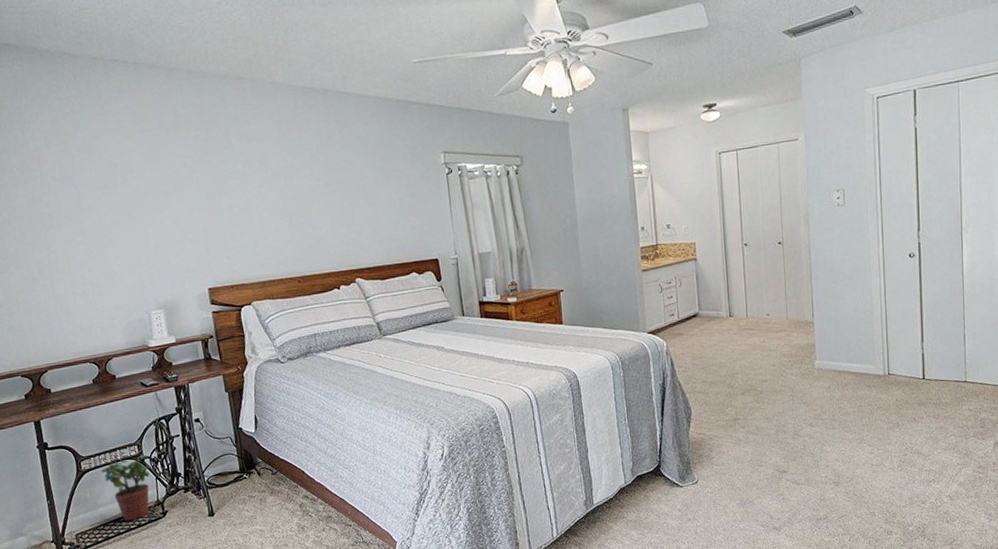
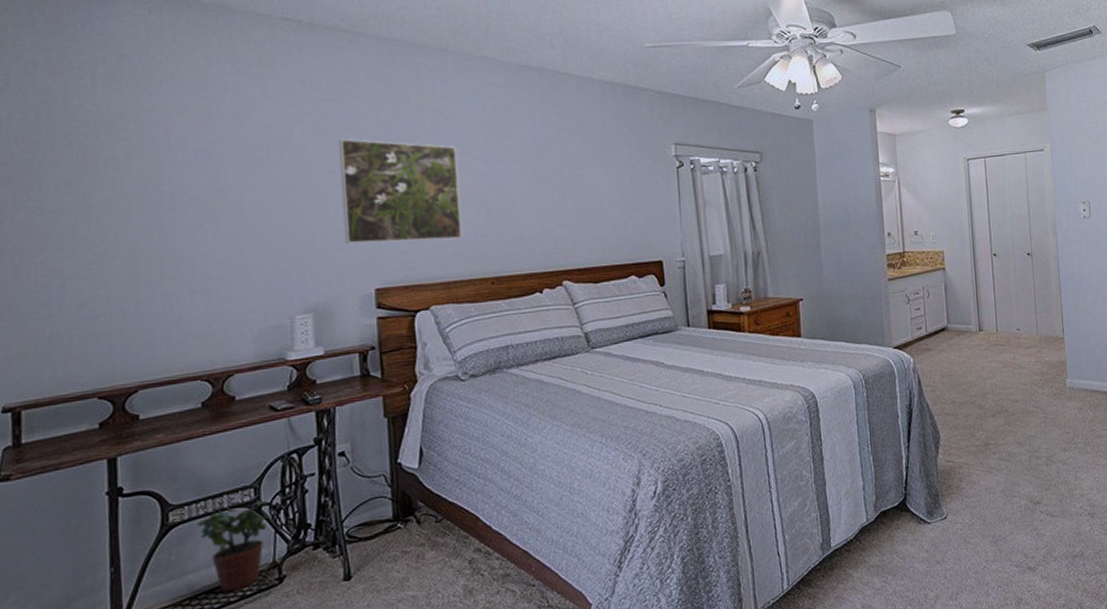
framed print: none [166,162,272,251] -> present [338,138,463,244]

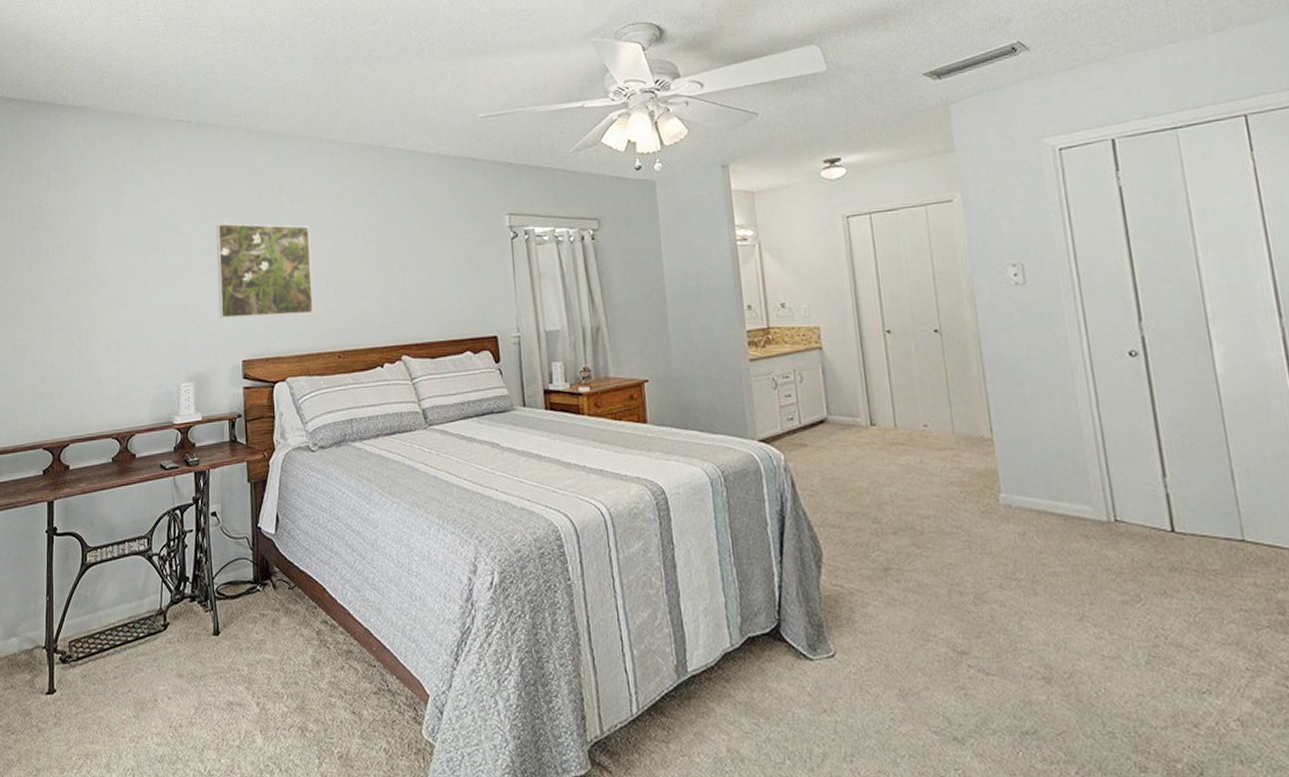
potted plant: present [197,500,268,592] -> none [106,550,157,631]

